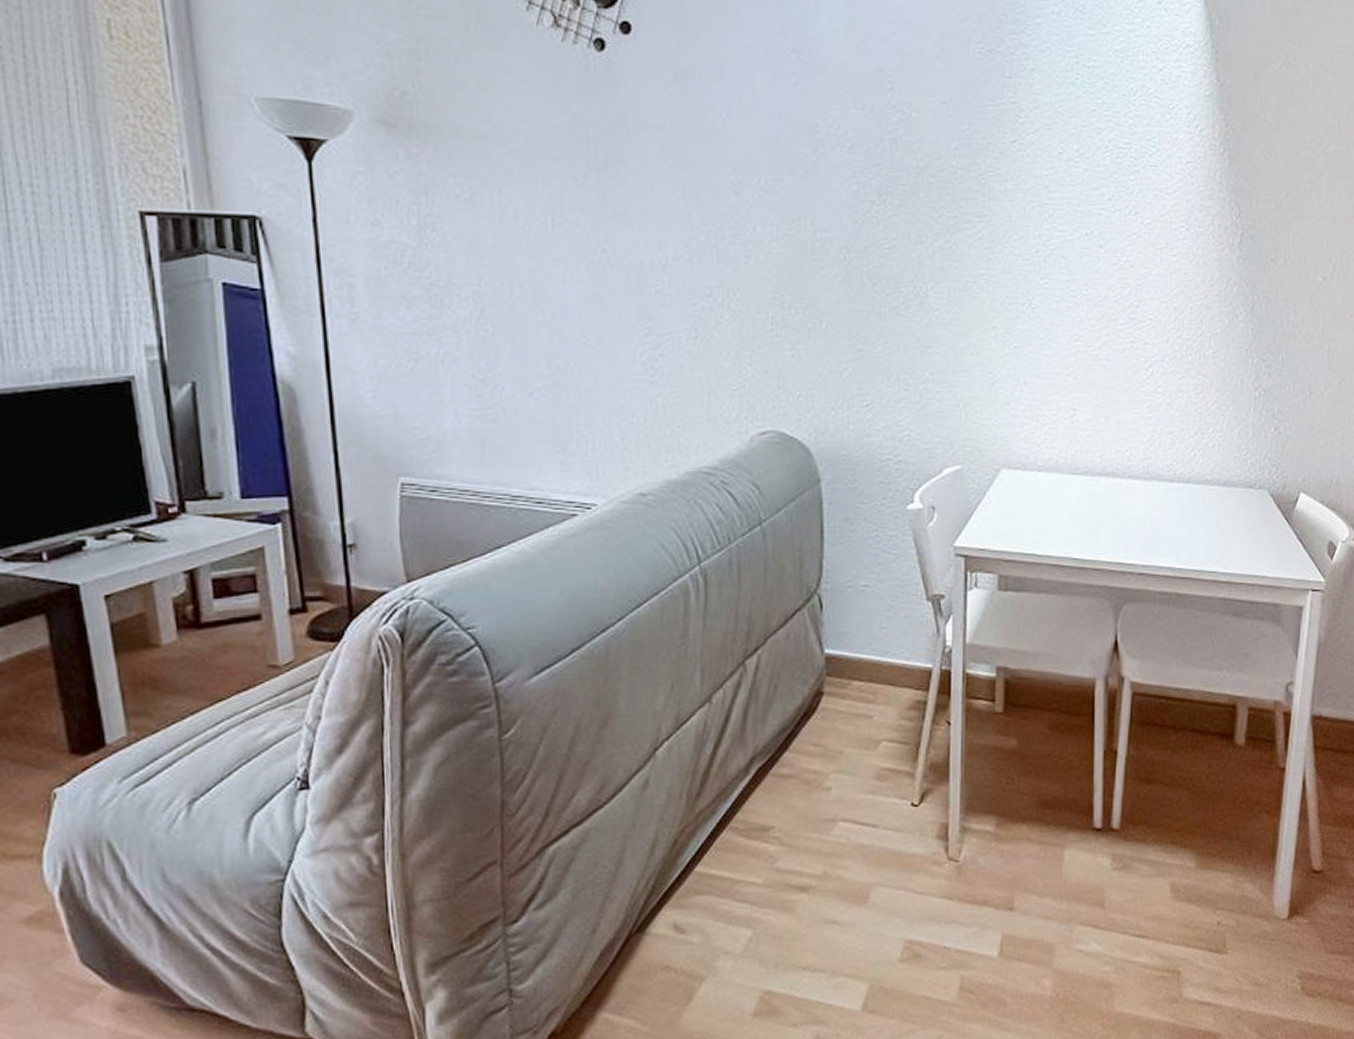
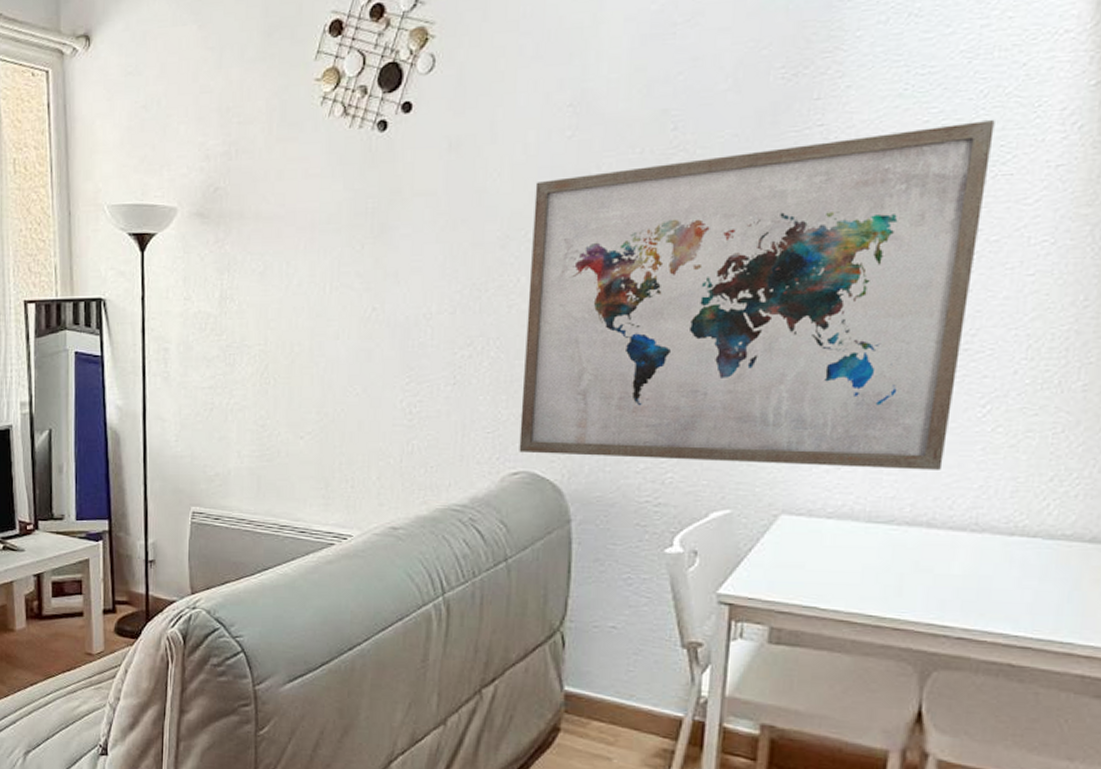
wall art: none [765,115,1142,426] -> present [519,120,995,470]

